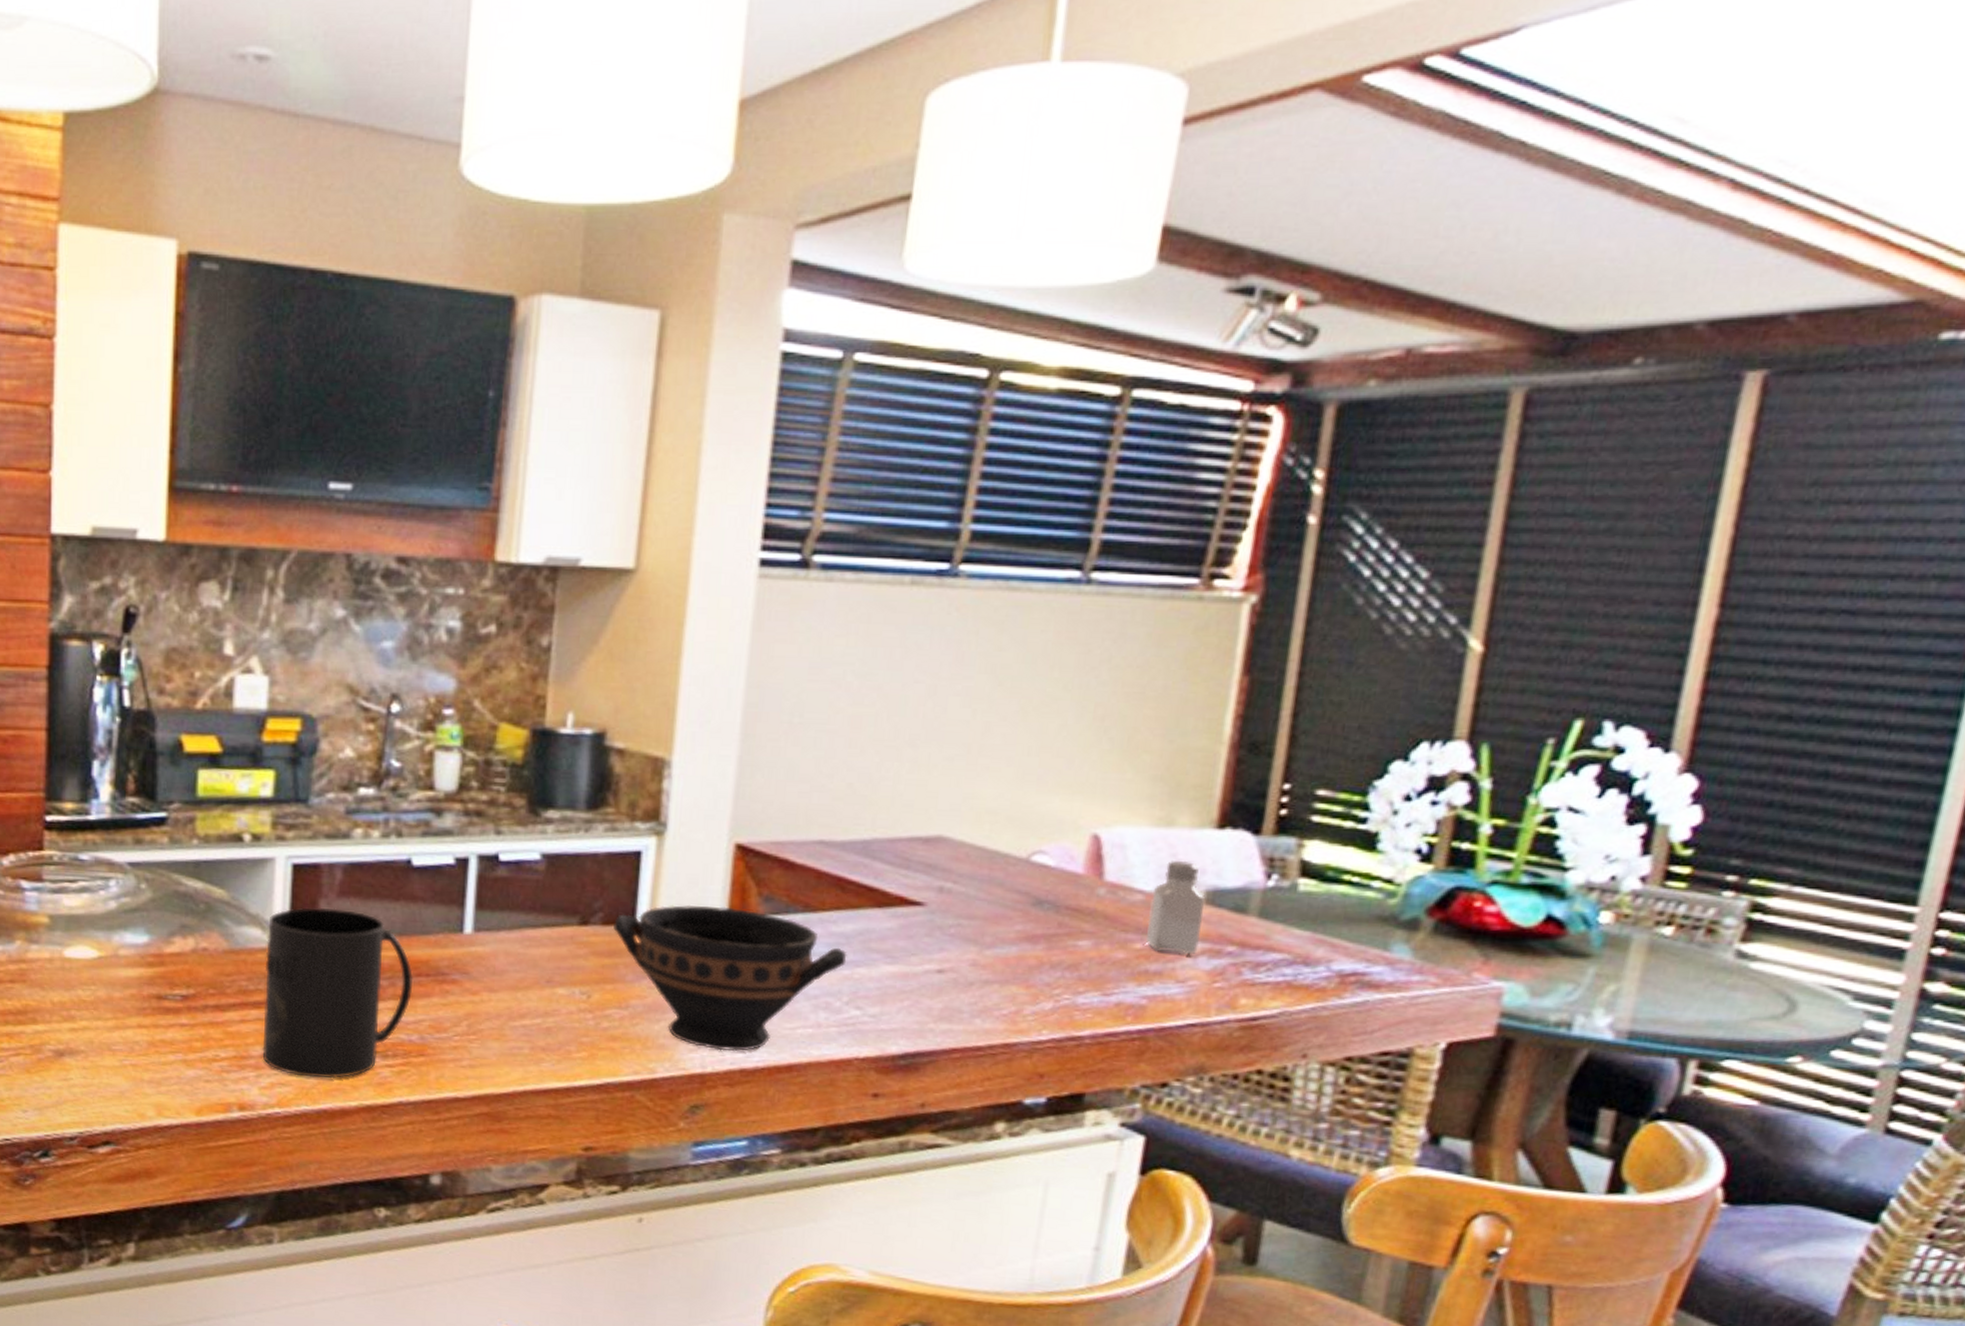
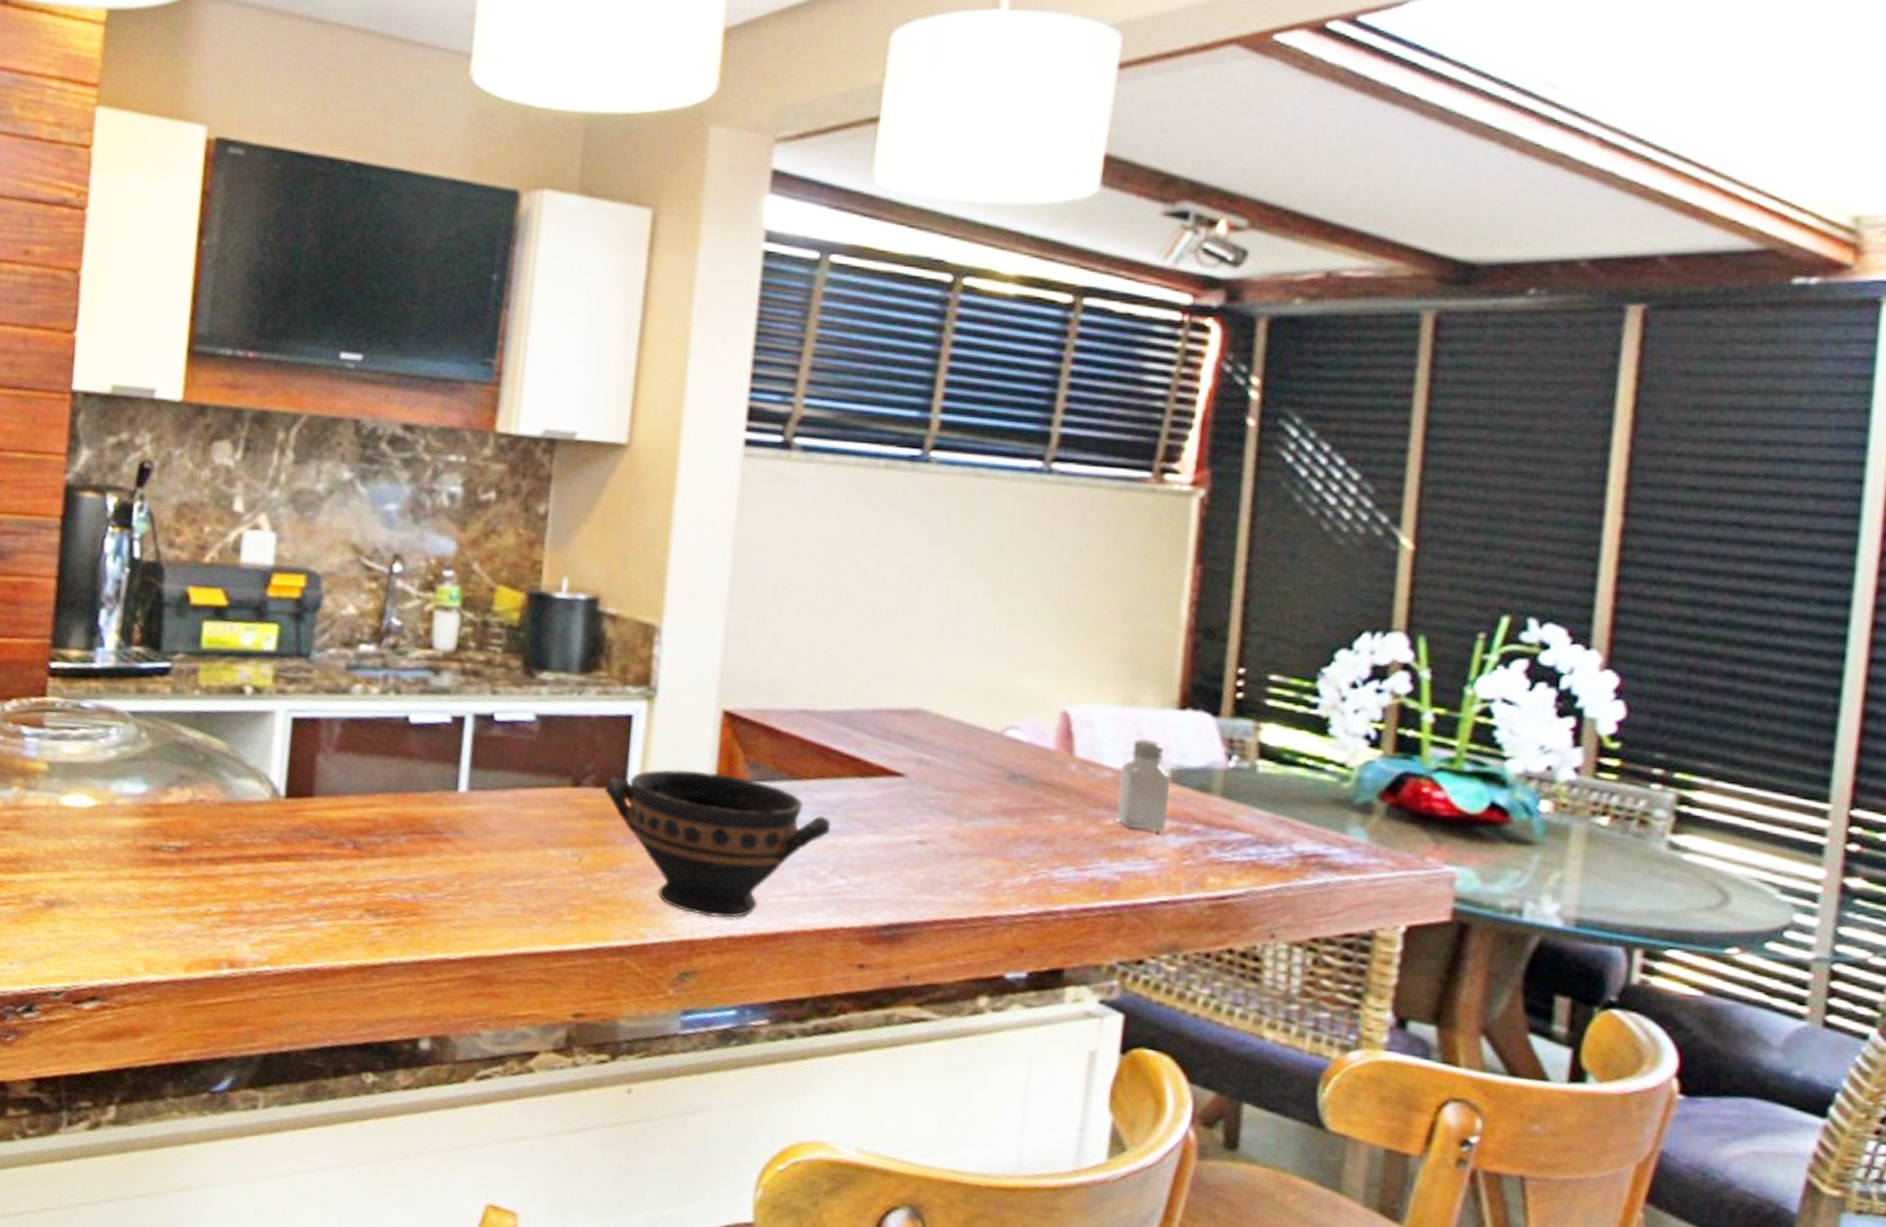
mug: present [262,907,414,1079] -> none [254,761,408,937]

